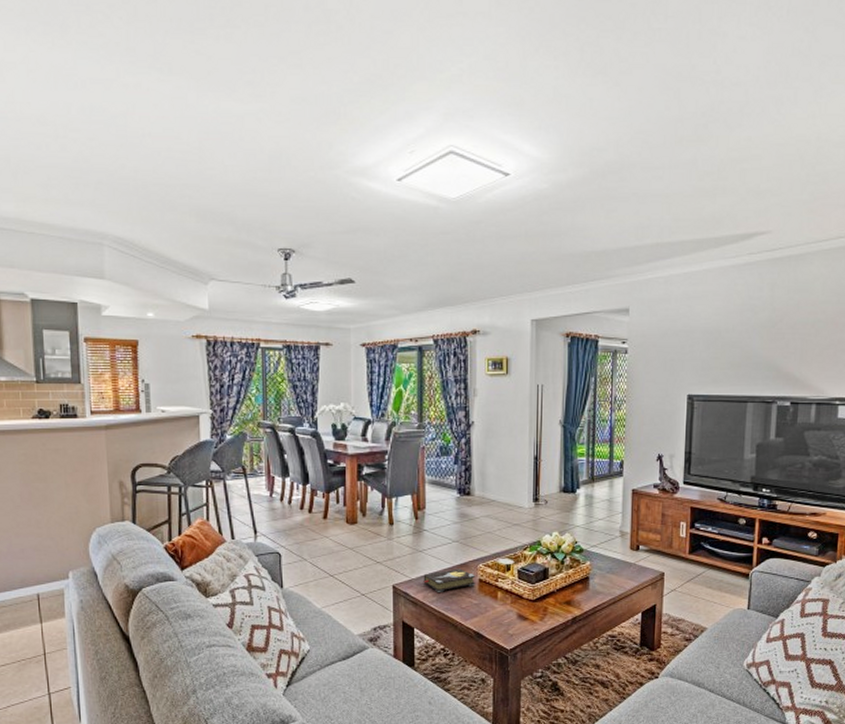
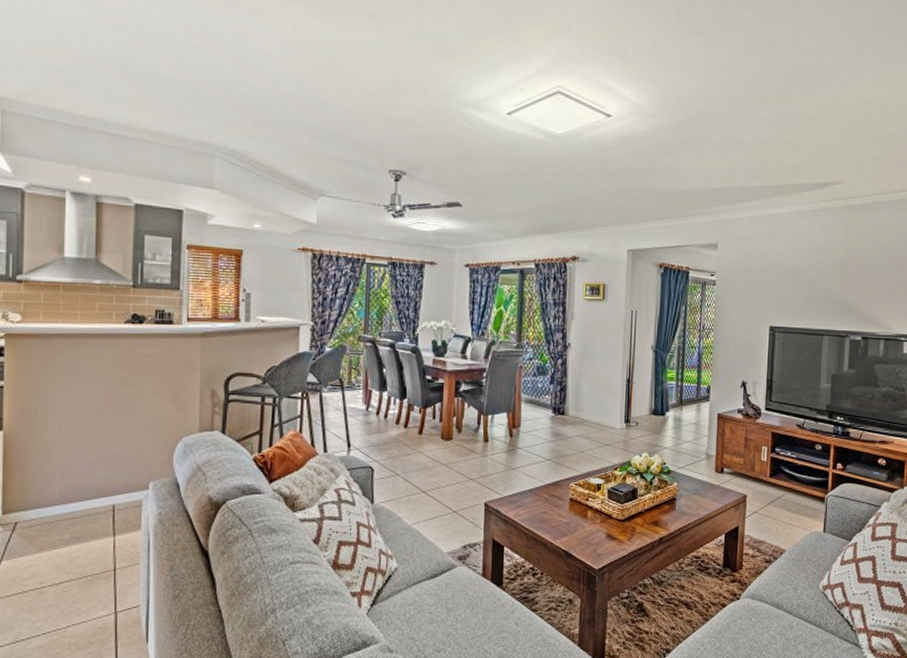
hardback book: present [422,569,475,592] -> none [514,487,566,510]

